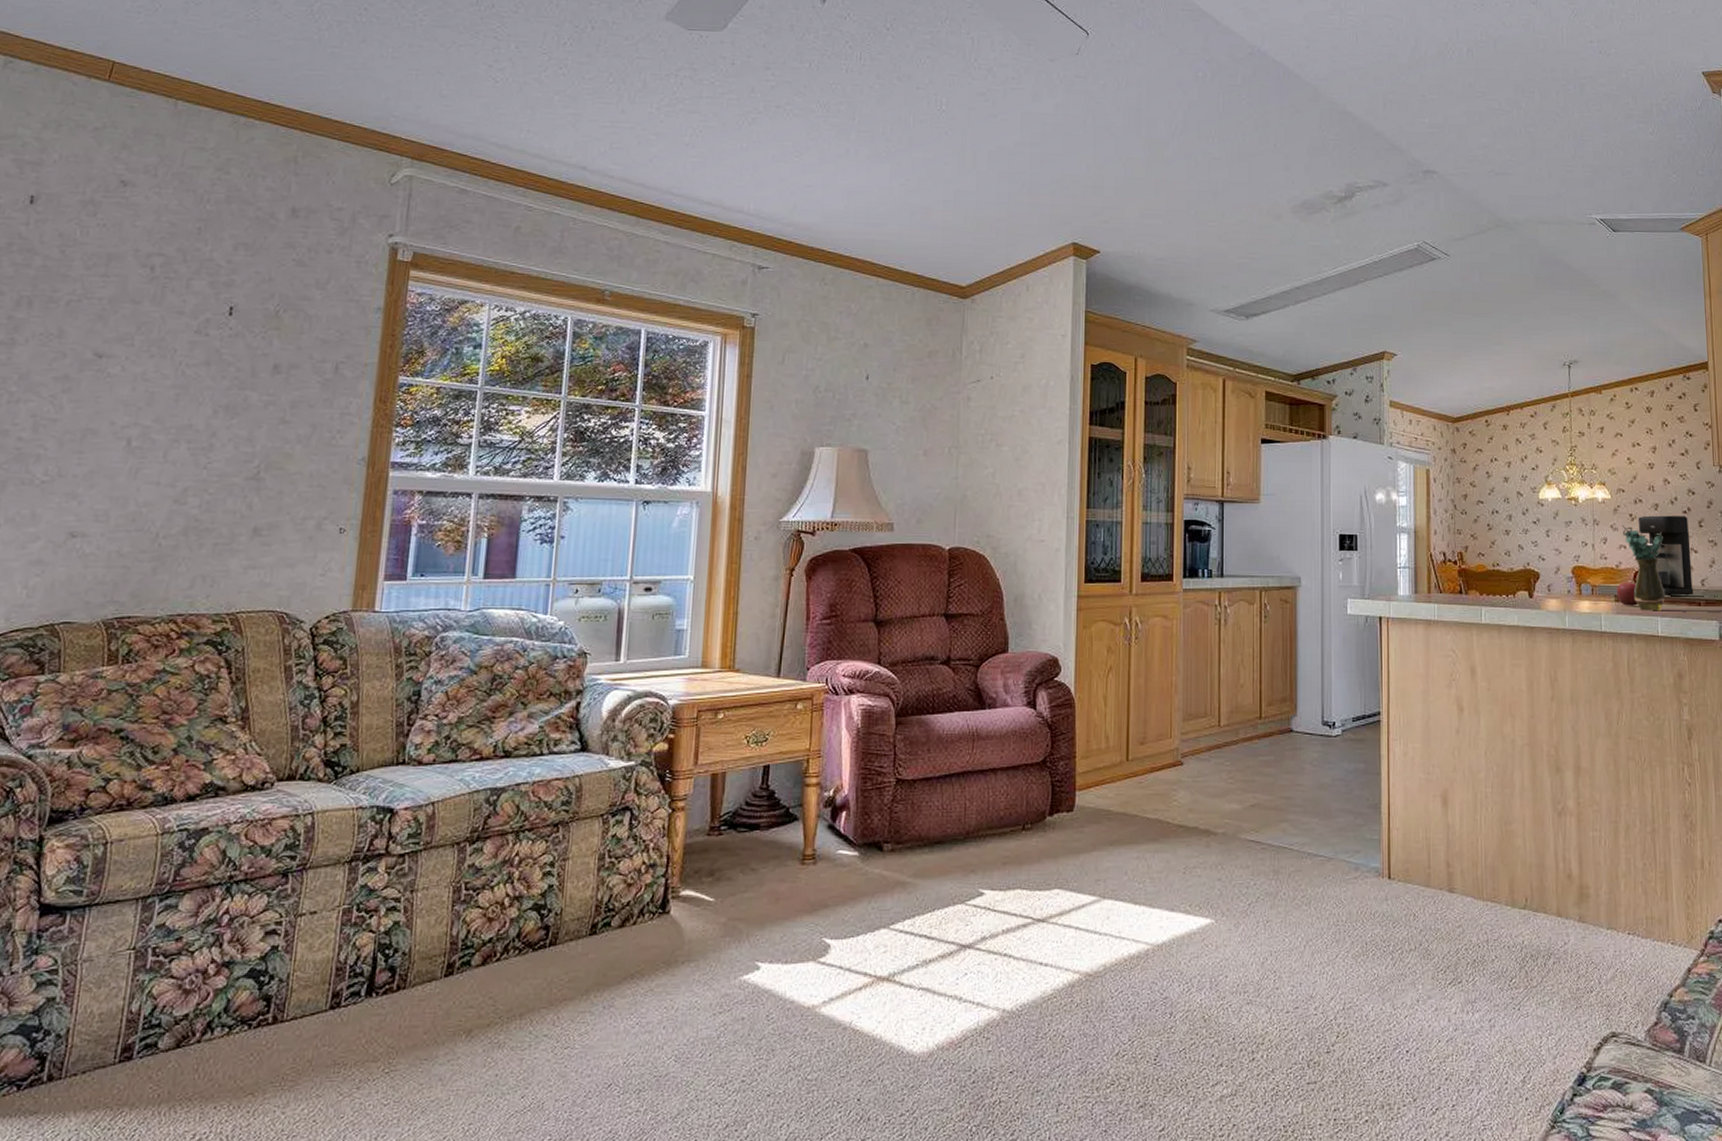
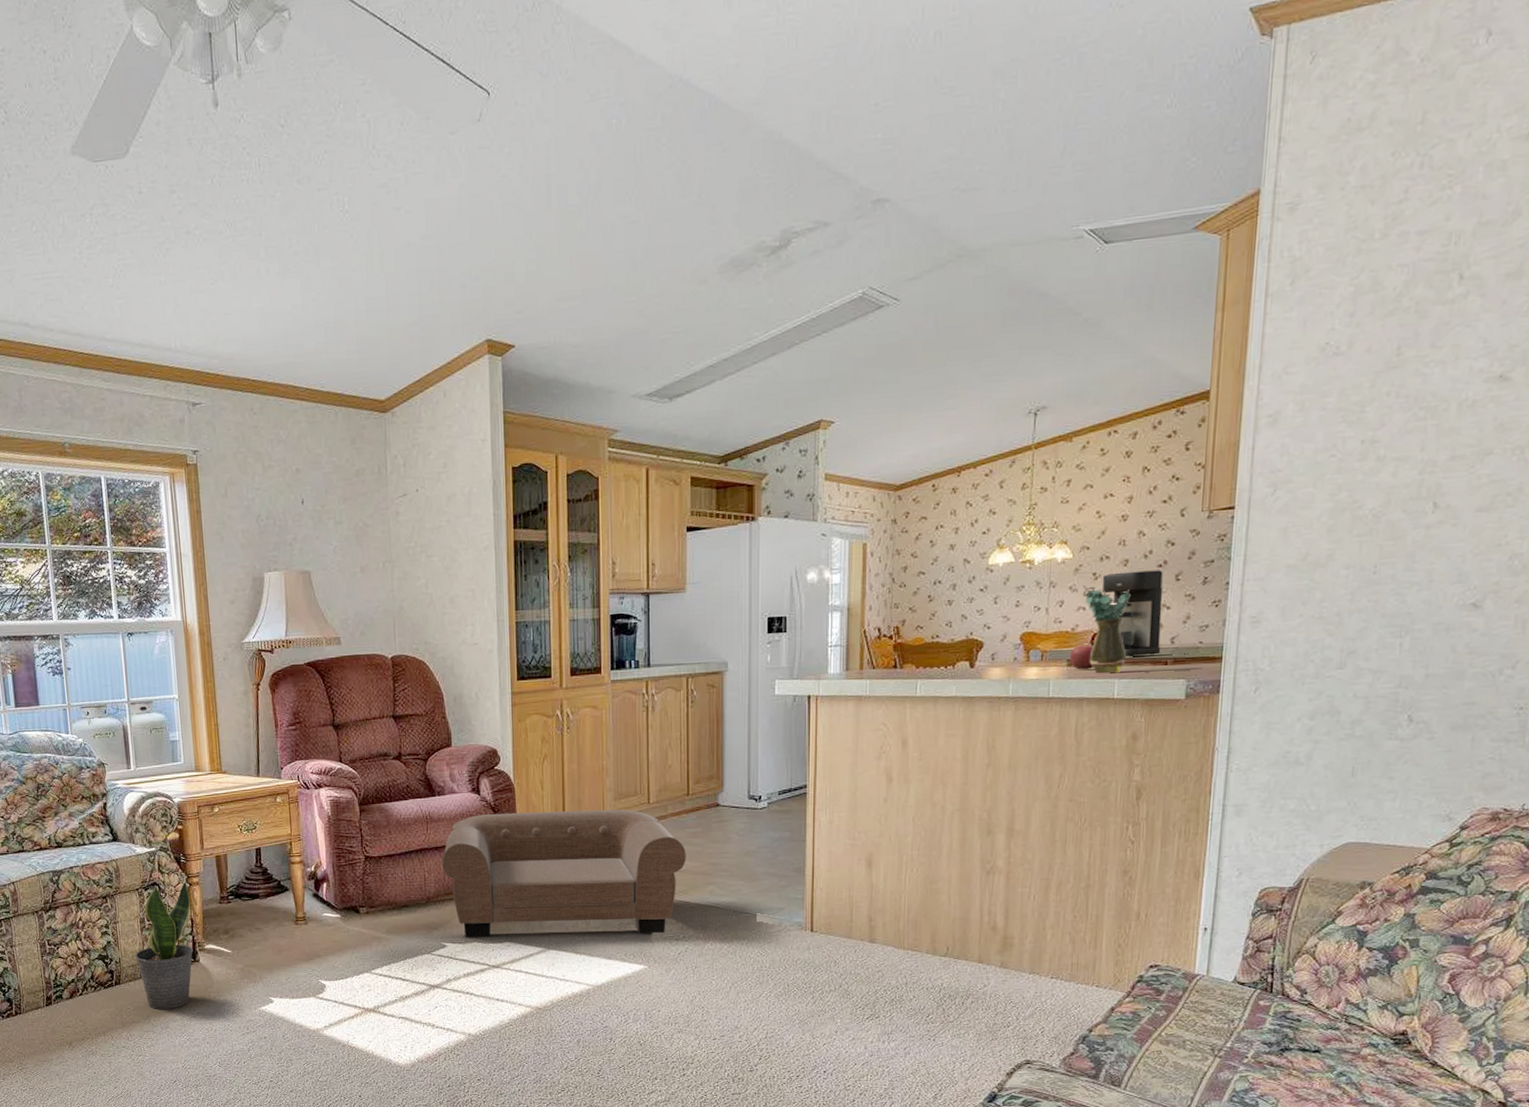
potted plant: none [583,806,670,980] -> present [135,881,194,1009]
dog bed: none [987,731,1258,883] -> present [442,809,686,937]

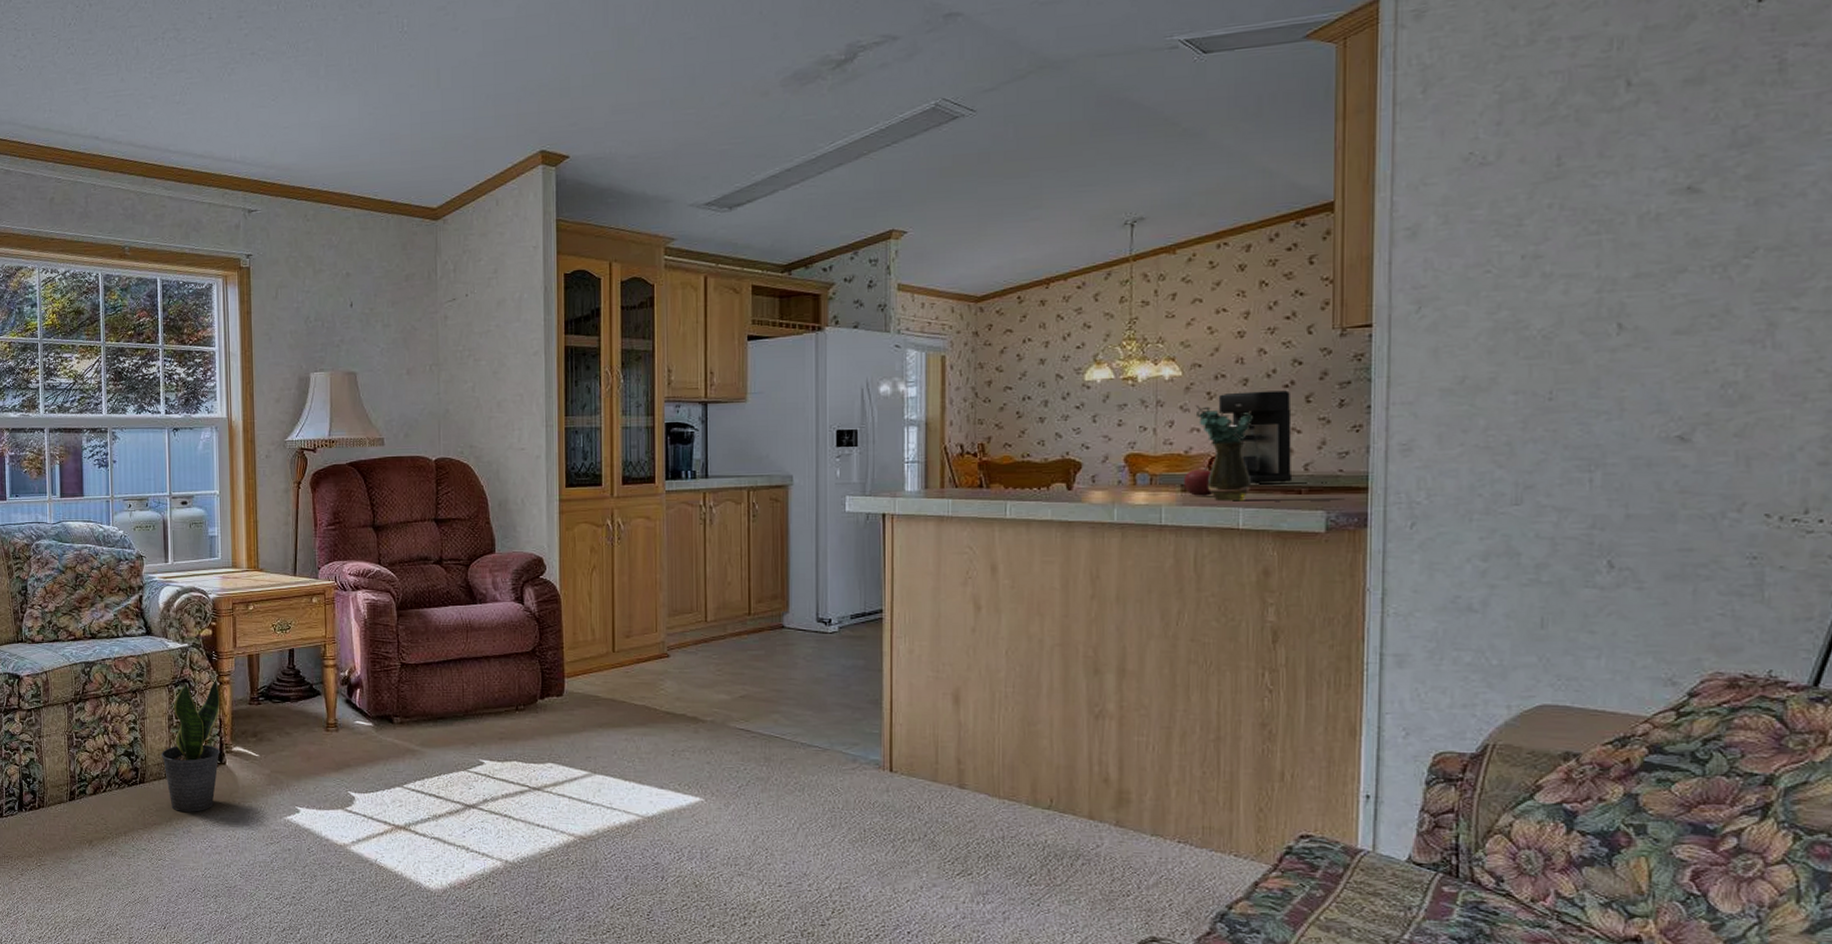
dog bed: present [442,809,686,937] -> none [482,624,748,764]

